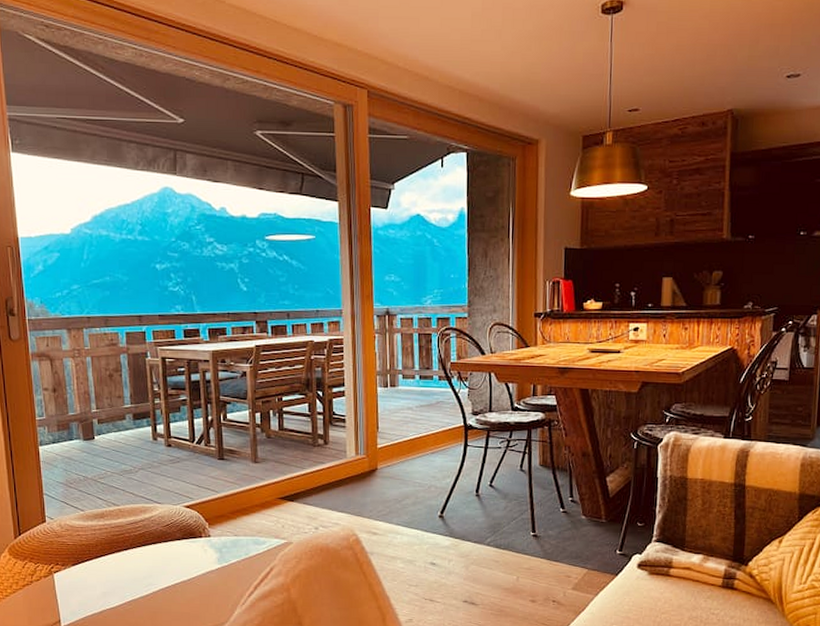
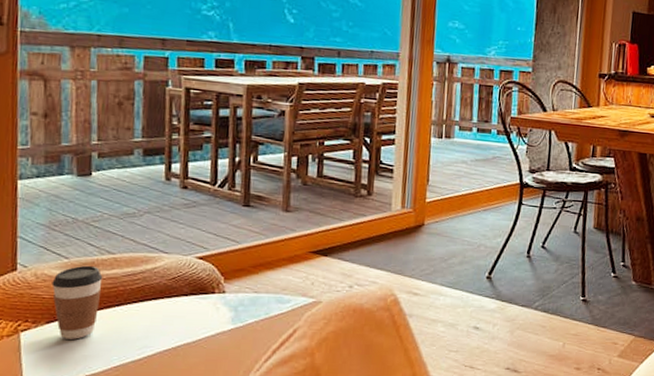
coffee cup: none [73,516,112,579] -> present [52,265,103,340]

